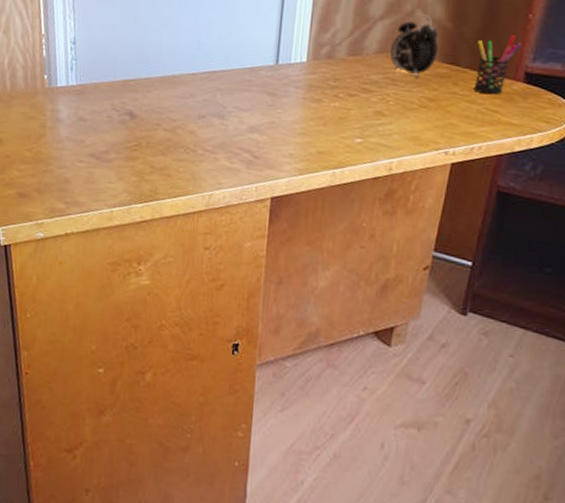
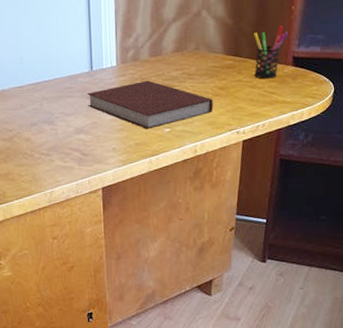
notebook: none [267,81,419,137] -> present [86,80,213,129]
alarm clock: present [390,14,439,78] -> none [185,14,223,71]

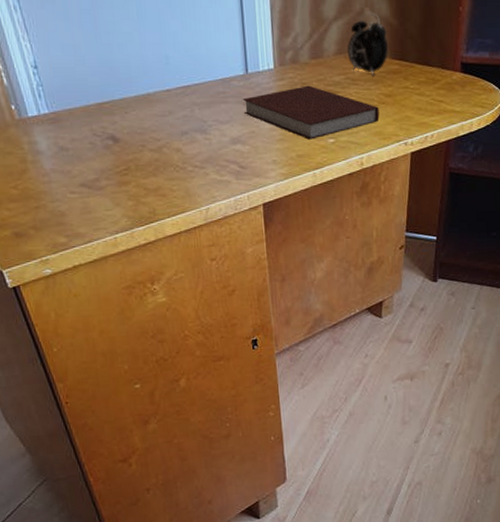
alarm clock: none [185,14,223,71] -> present [347,13,388,76]
pen holder: present [254,26,288,79] -> none [420,28,456,86]

